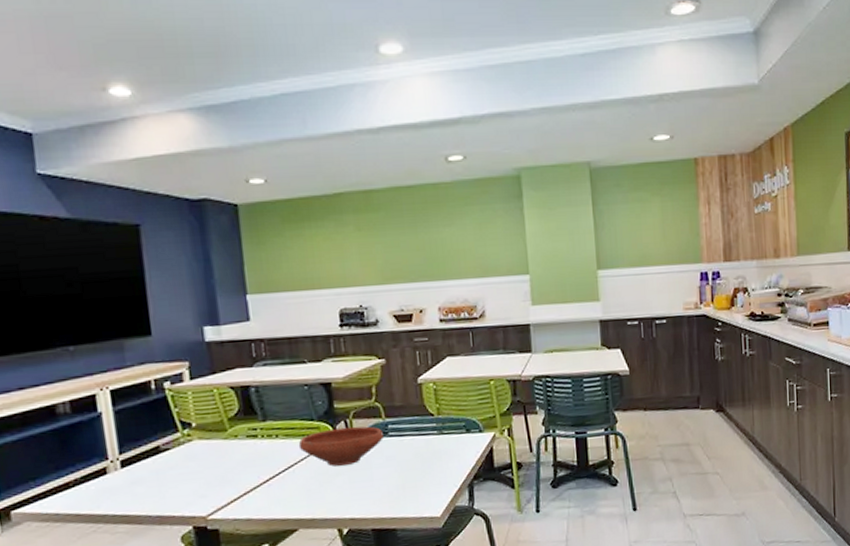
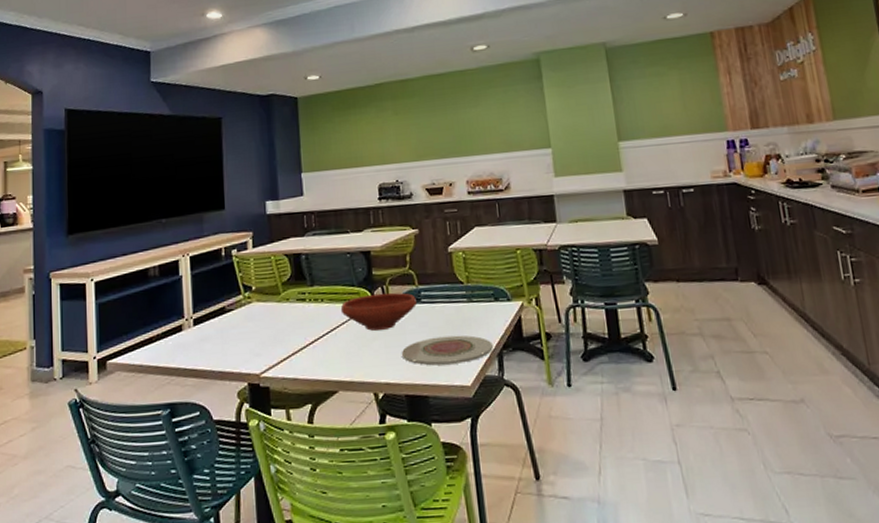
plate: none [368,467,464,499] -> present [402,335,493,366]

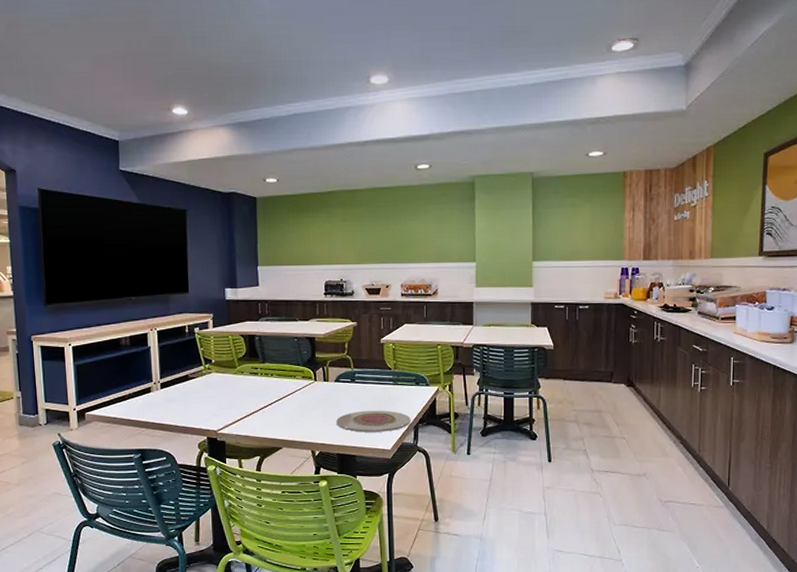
bowl: present [340,292,417,331] -> none [287,372,351,402]

